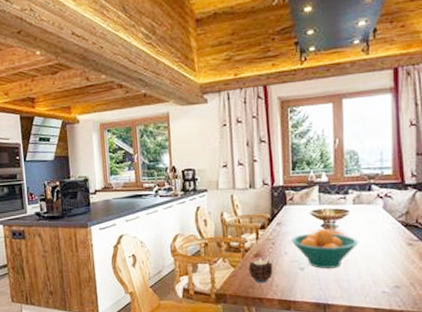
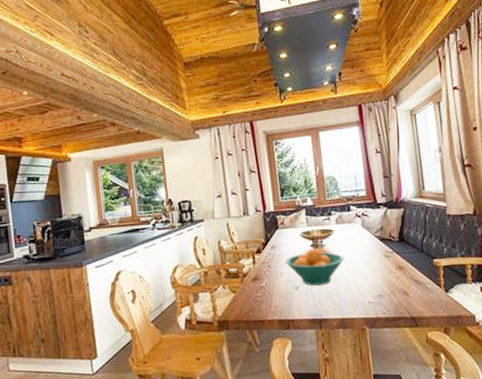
candle: present [248,259,273,284] -> none [247,282,271,307]

